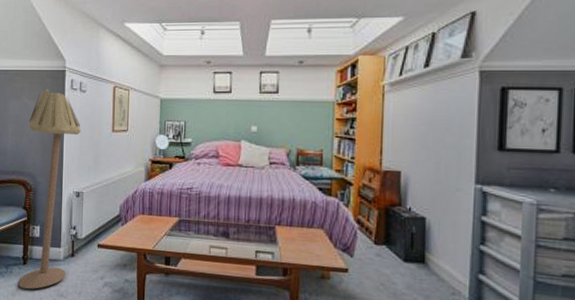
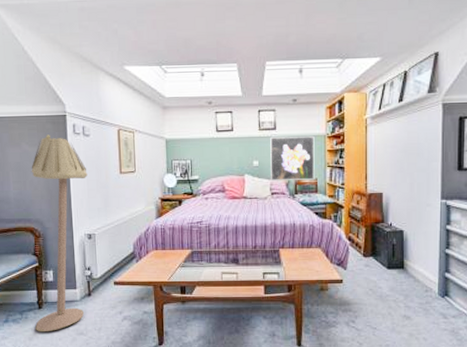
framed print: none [270,100,322,151] -> present [270,136,315,180]

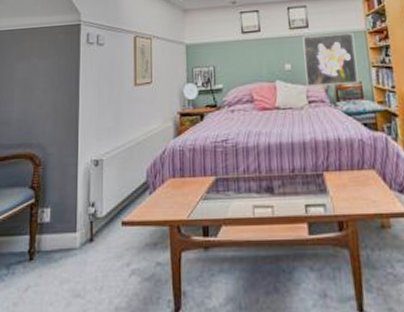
floor lamp: present [31,135,88,332] -> none [23,46,99,294]

